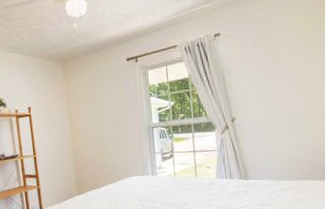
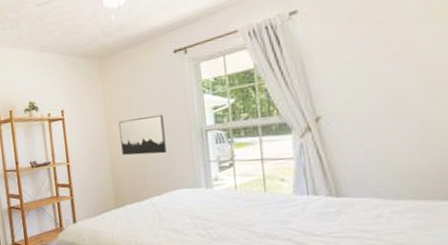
wall art: none [80,113,121,149] -> present [119,114,167,156]

